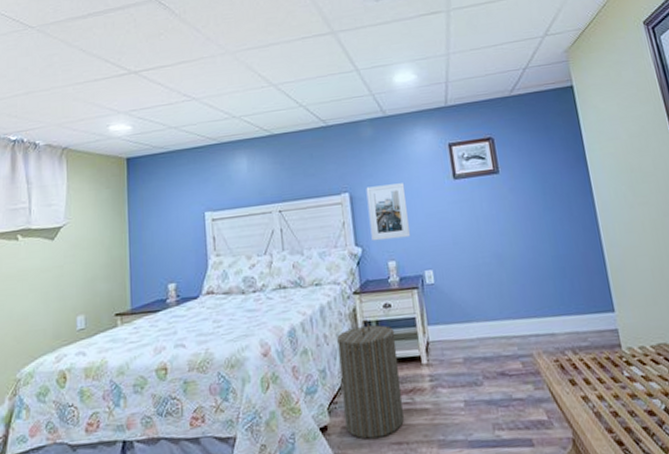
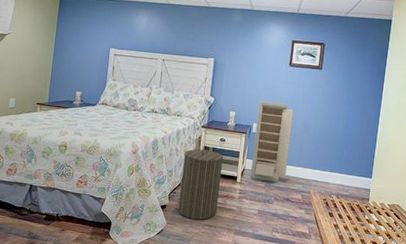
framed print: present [366,183,411,241] -> none [223,57,255,99]
storage cabinet: none [425,231,491,355] -> present [251,100,294,183]

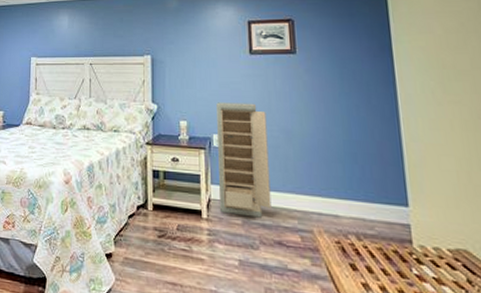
laundry hamper: present [178,145,224,220] -> none [128,167,181,275]

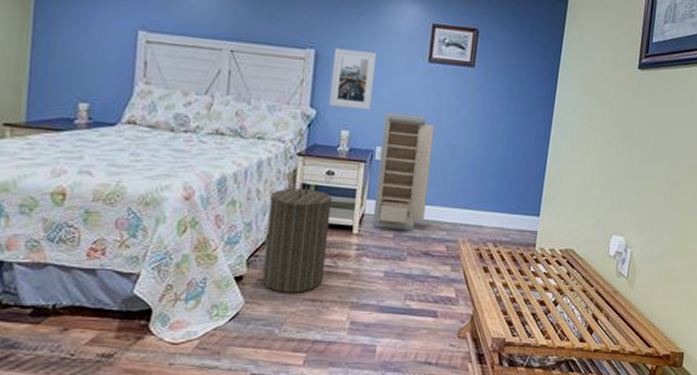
laundry hamper: none [128,167,181,275] -> present [262,181,332,293]
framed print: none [166,52,204,102] -> present [329,48,377,110]

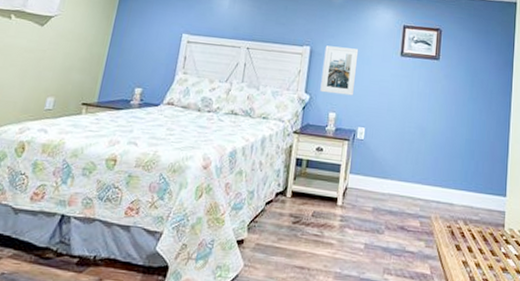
laundry hamper: present [262,181,332,293] -> none [259,156,321,260]
storage cabinet: present [373,112,435,231] -> none [355,97,407,205]

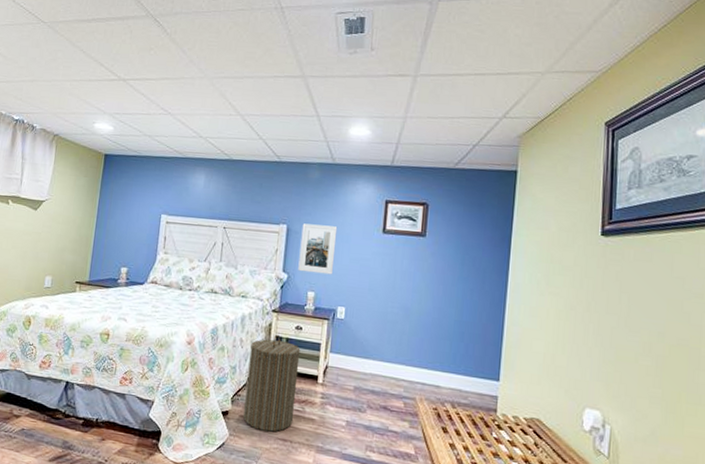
laundry hamper: none [259,156,321,260] -> present [243,334,301,432]

